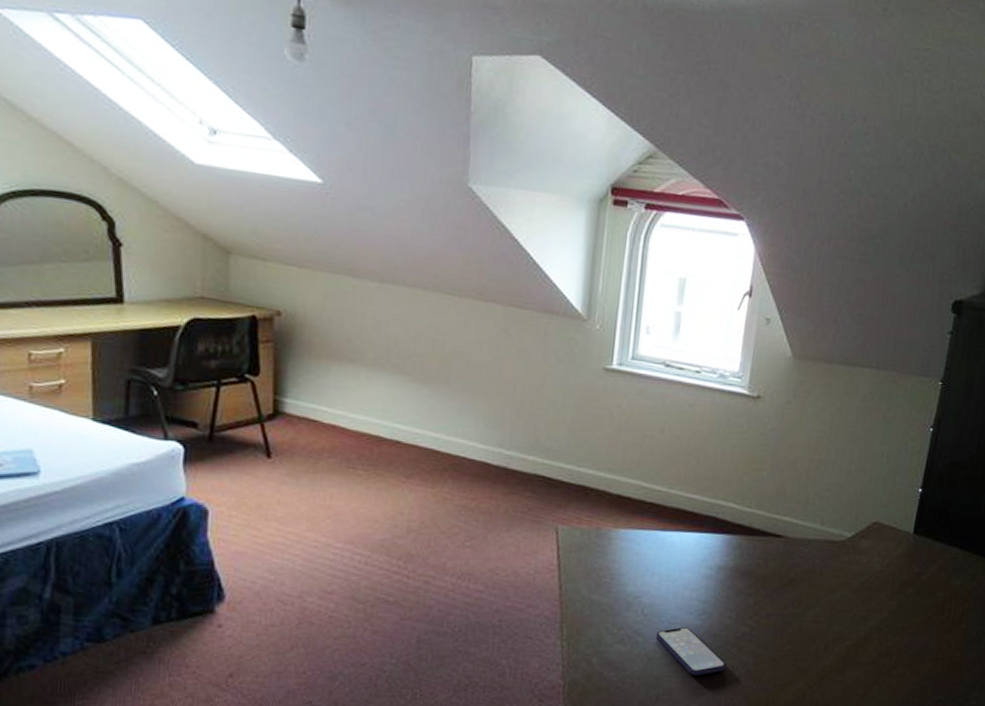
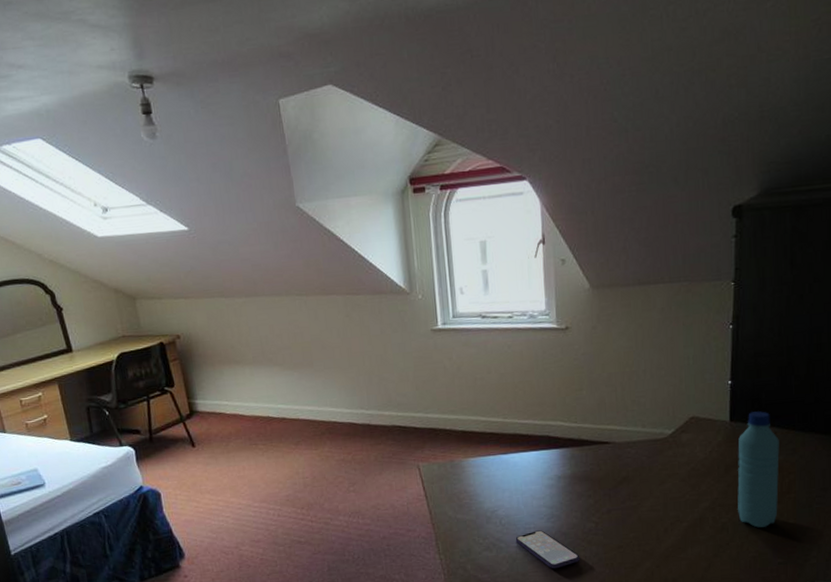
water bottle: none [905,527,960,657] -> present [737,411,779,528]

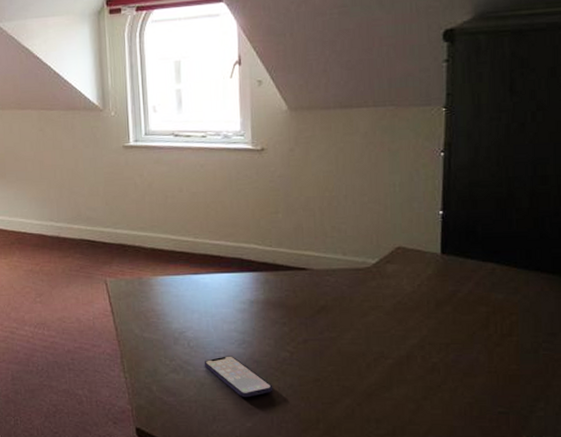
water bottle: present [737,411,779,528] -> none [450,245,499,371]

